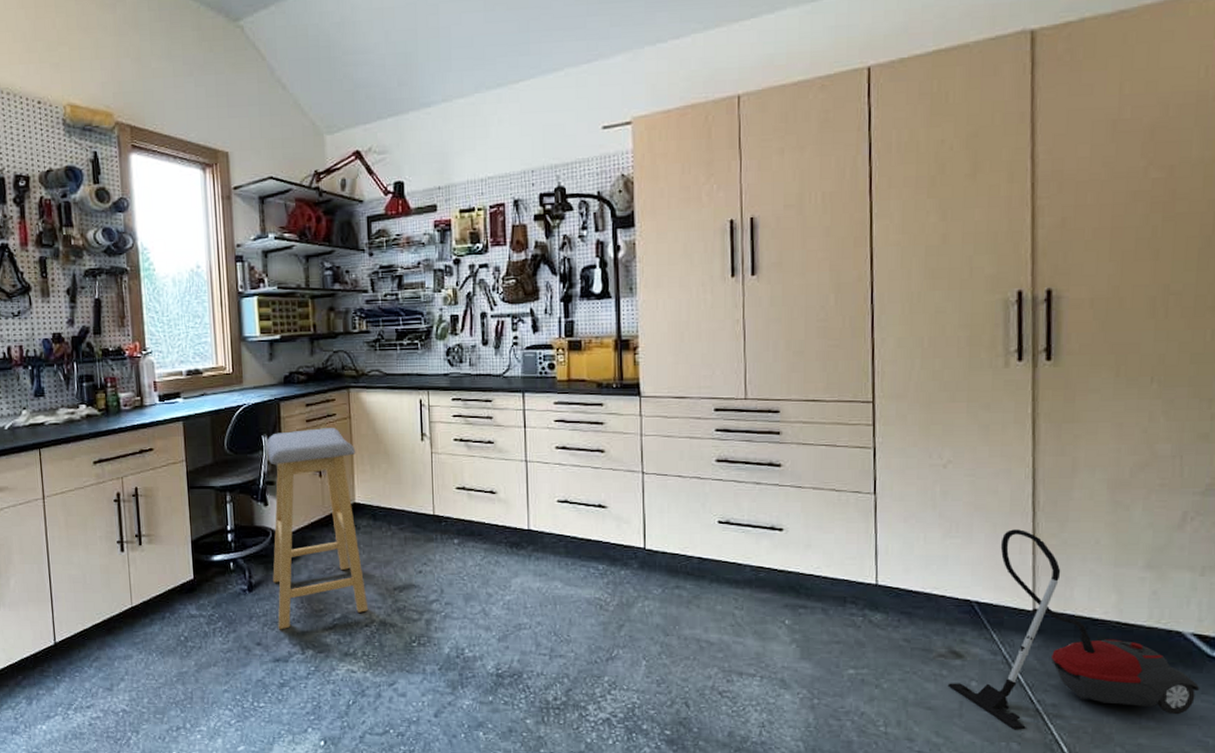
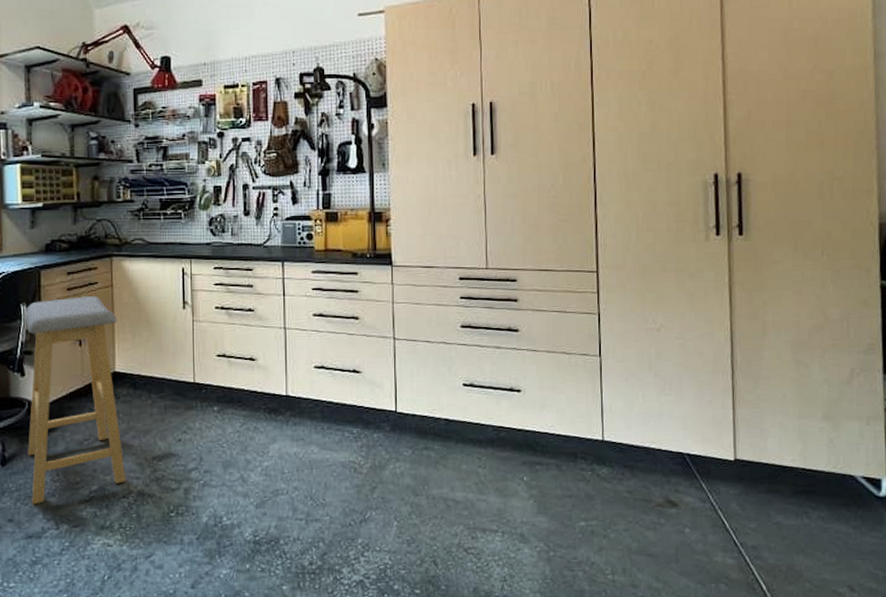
vacuum cleaner: present [947,529,1200,730] -> none [665,387,870,572]

